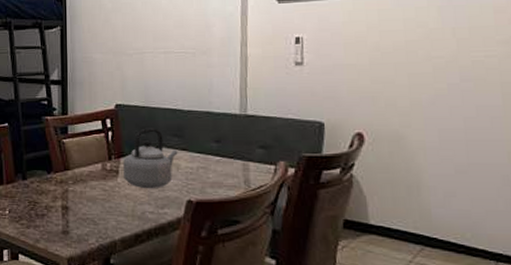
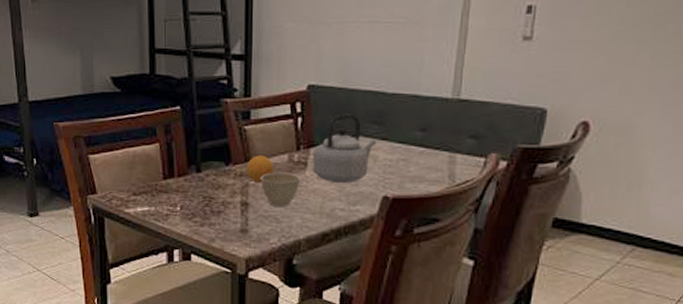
fruit: none [66,164,89,189] -> present [246,155,274,183]
cup: none [78,179,114,210] -> present [260,172,301,207]

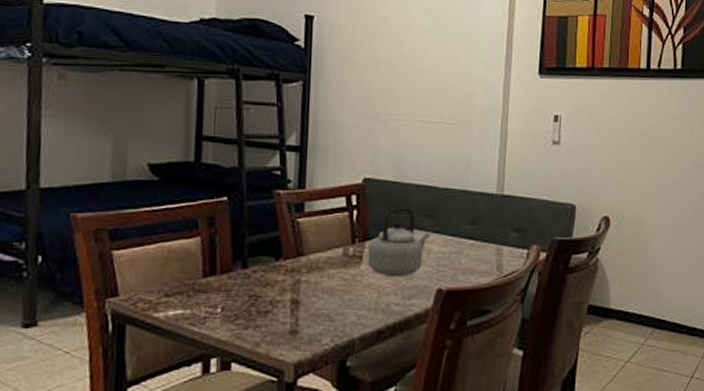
fruit: present [246,155,274,183] -> none [298,249,328,279]
cup: present [260,172,301,207] -> none [313,267,356,304]

